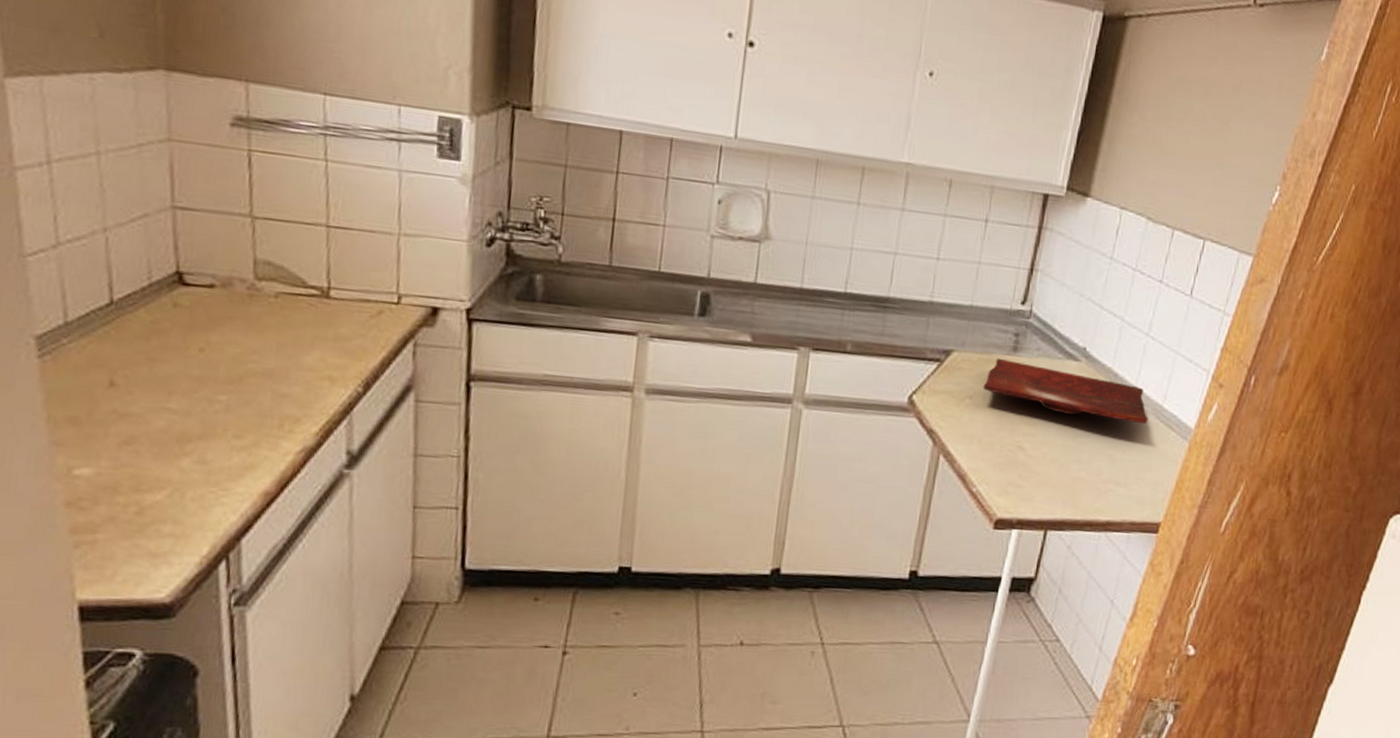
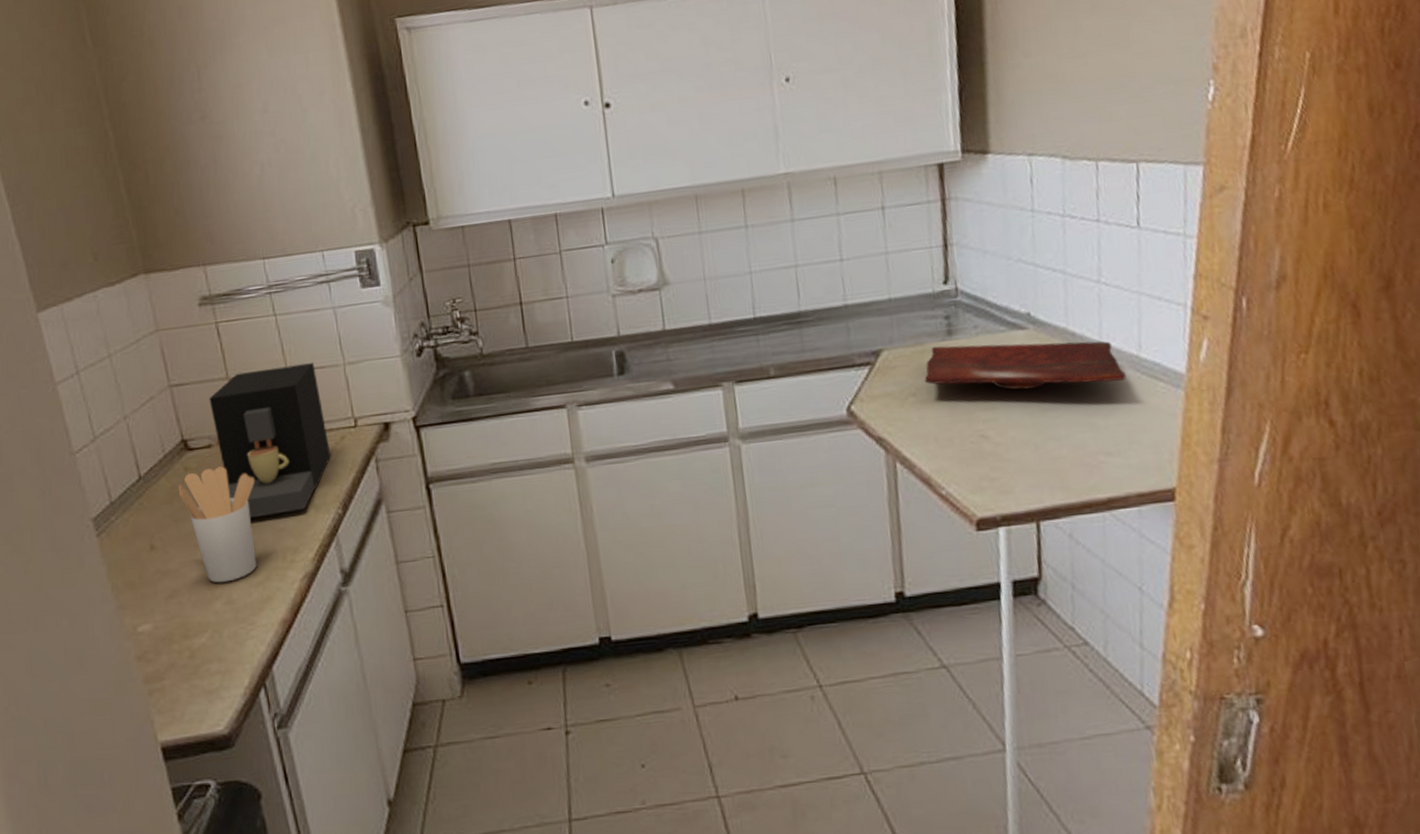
utensil holder: none [160,310,262,440] -> present [178,466,257,583]
coffee maker: none [221,213,364,379] -> present [209,363,331,519]

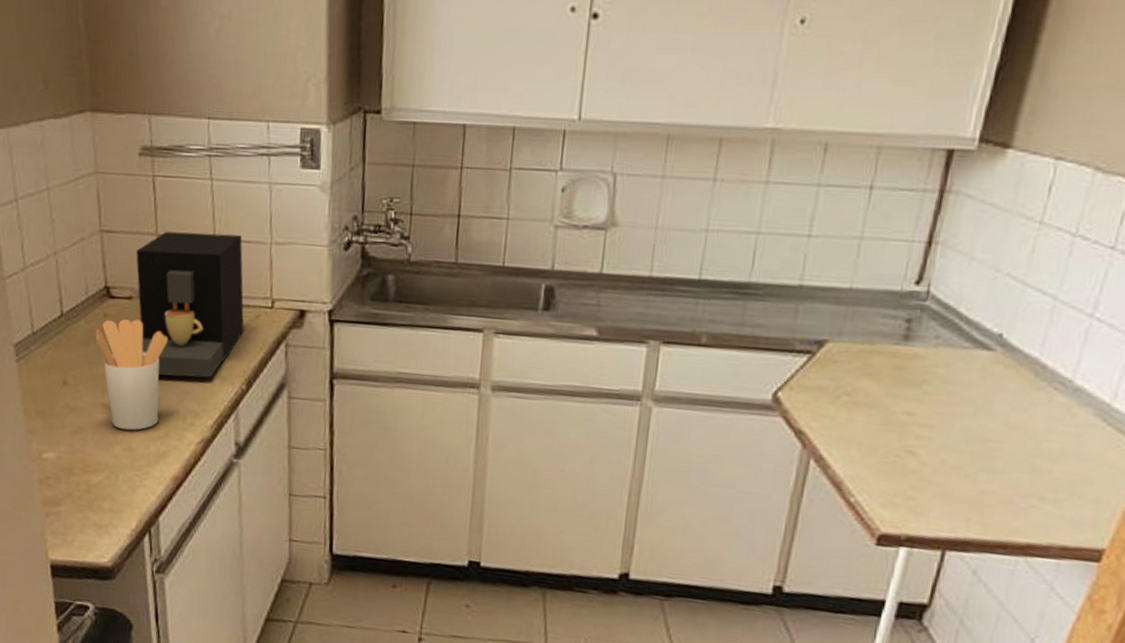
cutting board: present [924,341,1126,390] -> none [864,348,1090,427]

